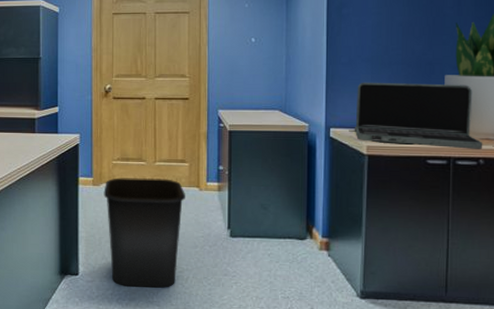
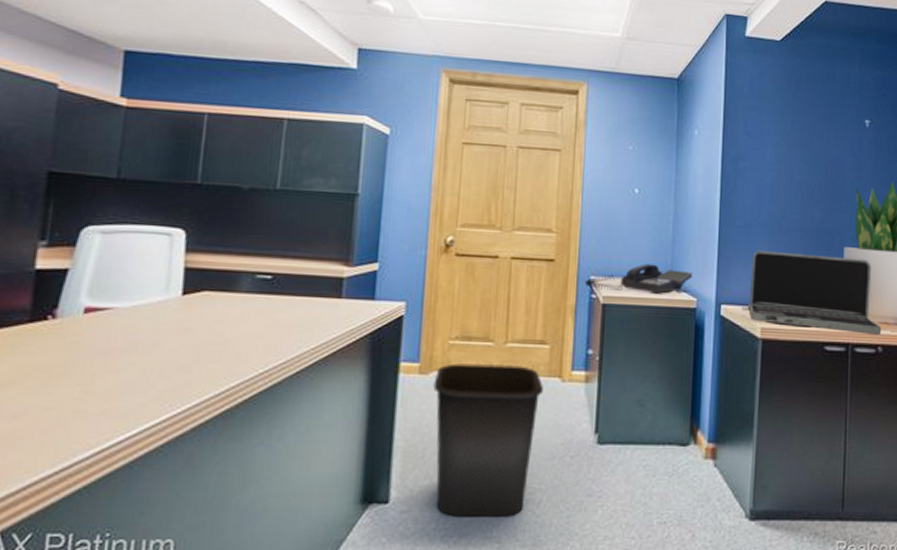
telephone: none [214,98,305,121] -> present [585,263,693,294]

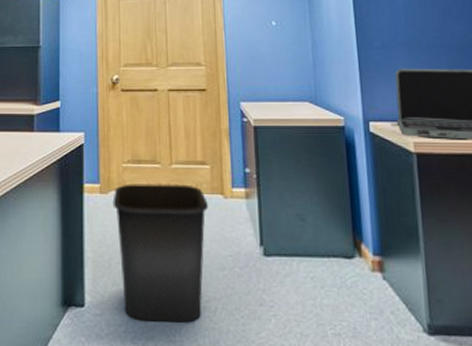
telephone: present [585,263,693,294] -> none [236,88,338,115]

